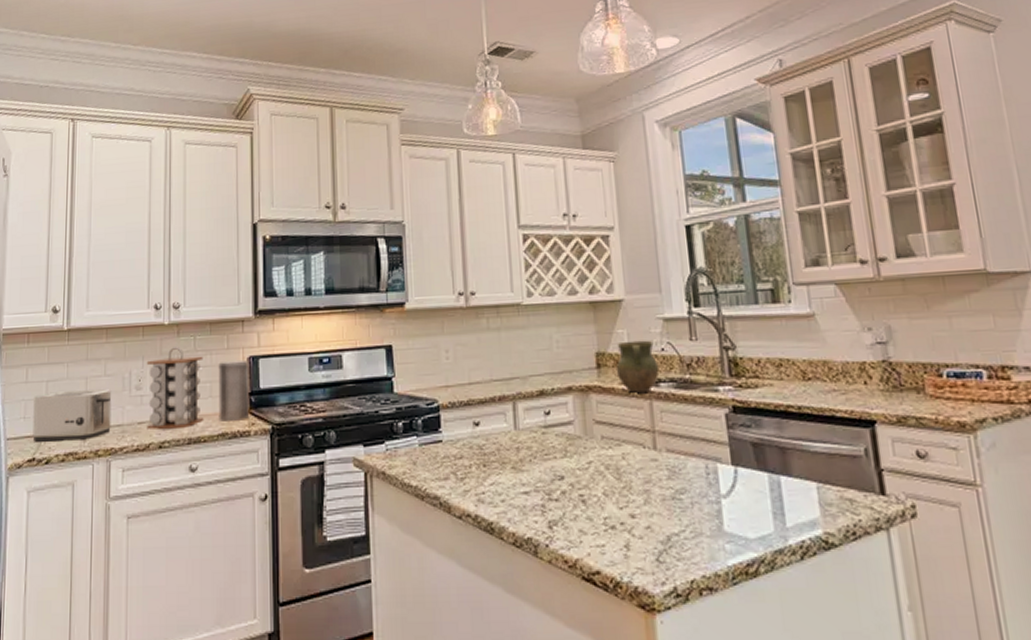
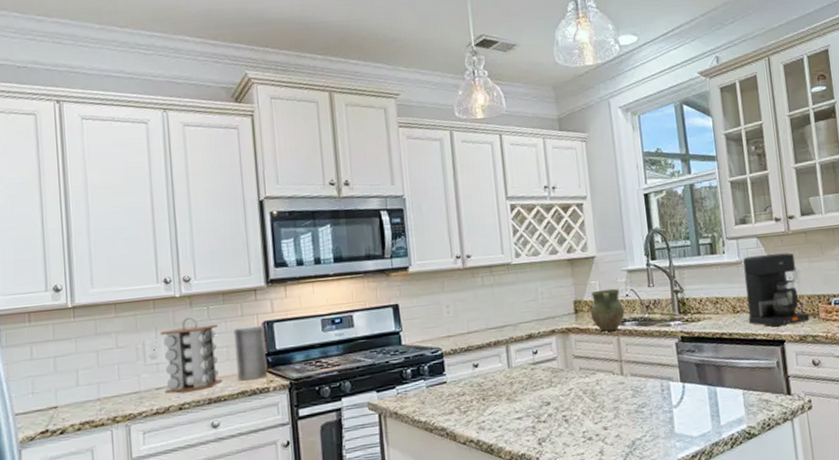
toaster: present [32,389,112,442] -> none [41,360,128,415]
coffee maker: none [816,305,912,402] -> present [743,253,810,327]

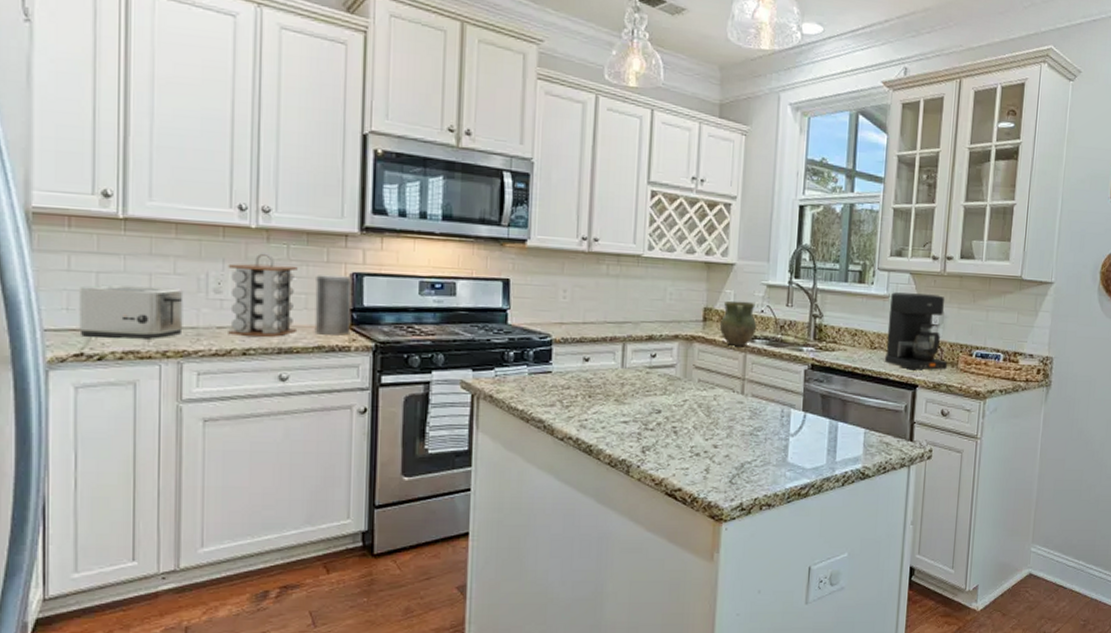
toaster: none [41,360,128,415] -> present [79,284,184,341]

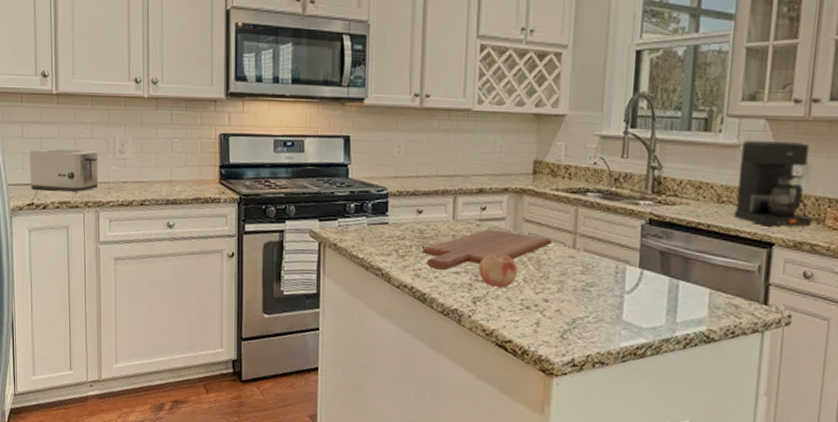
spice rack: present [228,253,298,338] -> none [128,118,179,191]
canister: present [314,274,352,336] -> none [193,135,221,189]
cutting board: none [588,376,721,421] -> present [422,228,552,271]
fruit: none [648,401,687,436] -> present [479,254,517,289]
ceramic jug: present [719,300,757,346] -> none [550,152,590,199]

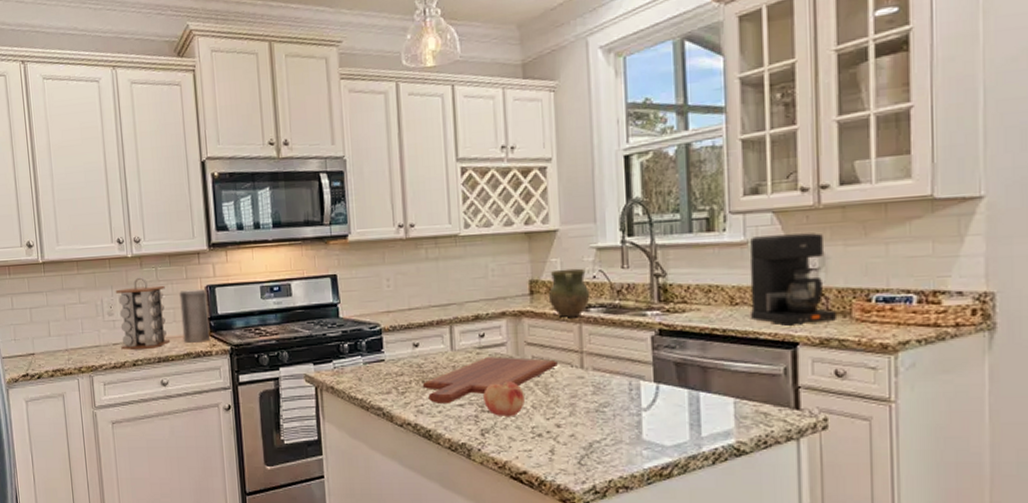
toaster: present [30,147,99,193] -> none [21,315,90,360]
spice rack: none [128,118,179,191] -> present [115,277,170,351]
canister: none [193,135,221,189] -> present [179,288,211,343]
ceramic jug: none [550,152,590,199] -> present [548,268,590,317]

